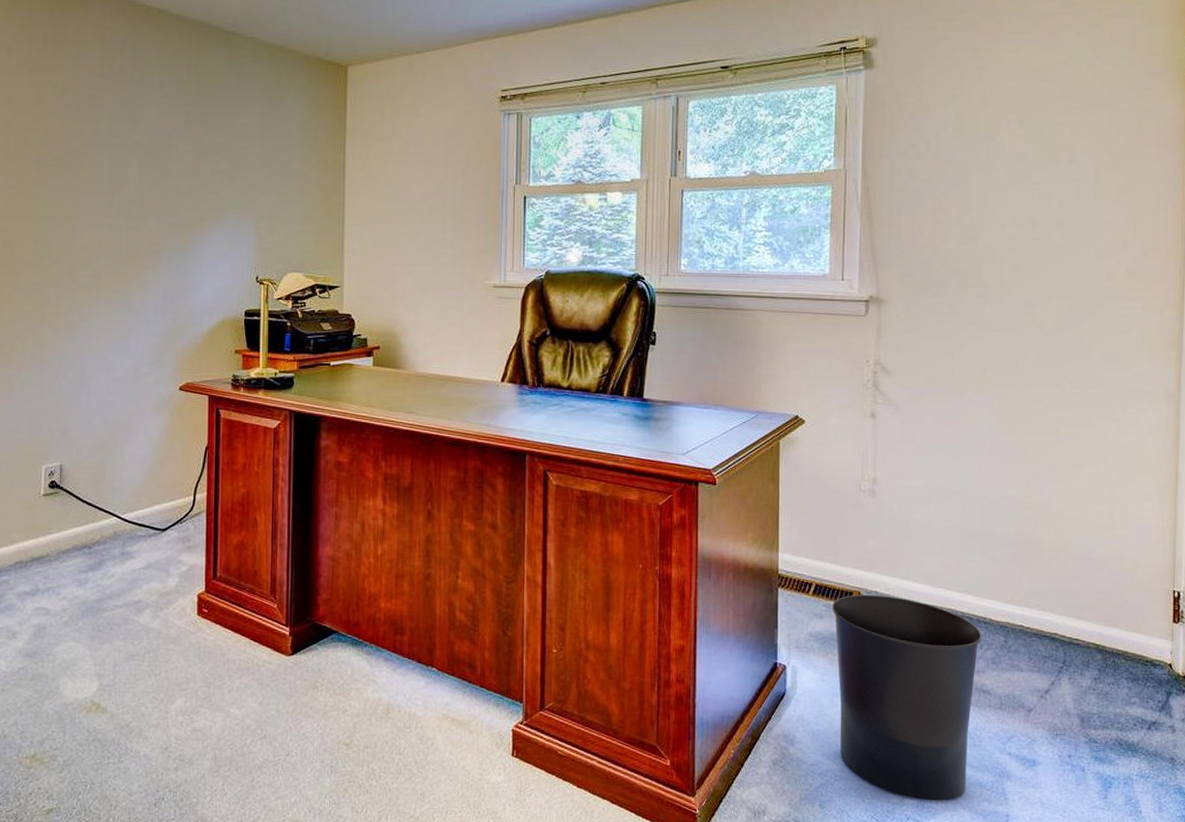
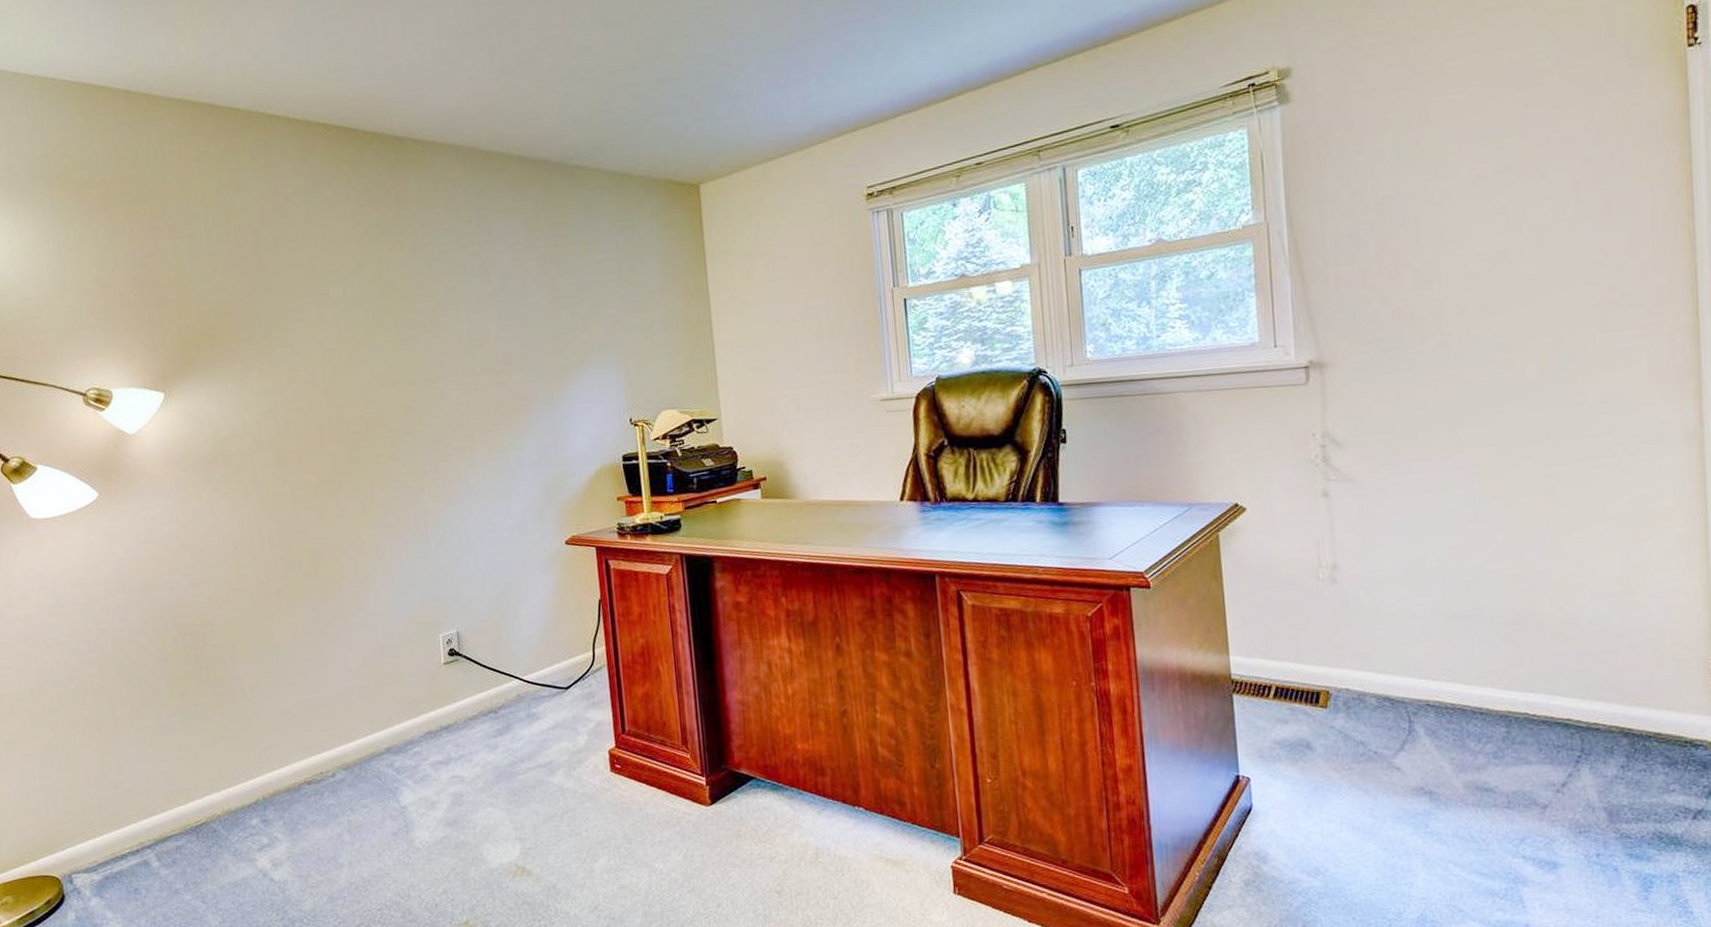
waste bin: present [831,594,982,801] -> none [1296,692,1479,914]

